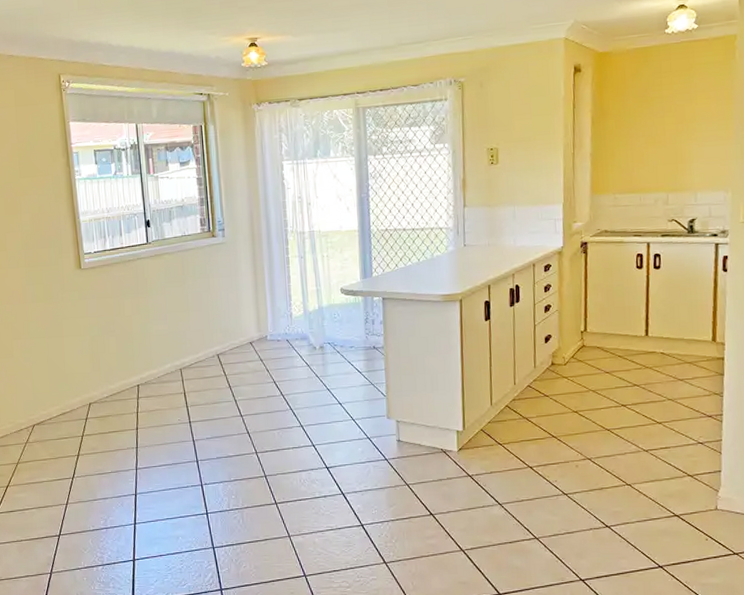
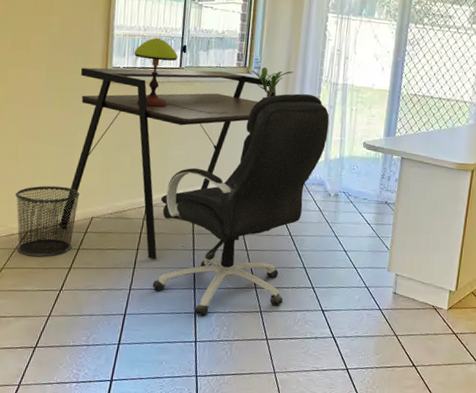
waste bin: none [17,377,76,449] -> present [15,185,80,258]
desk: none [55,239,244,437] -> present [60,67,277,260]
table lamp: none [101,217,201,286] -> present [134,37,228,114]
office chair: none [150,248,303,487] -> present [152,93,330,316]
potted plant: none [216,227,258,261] -> present [251,66,293,99]

